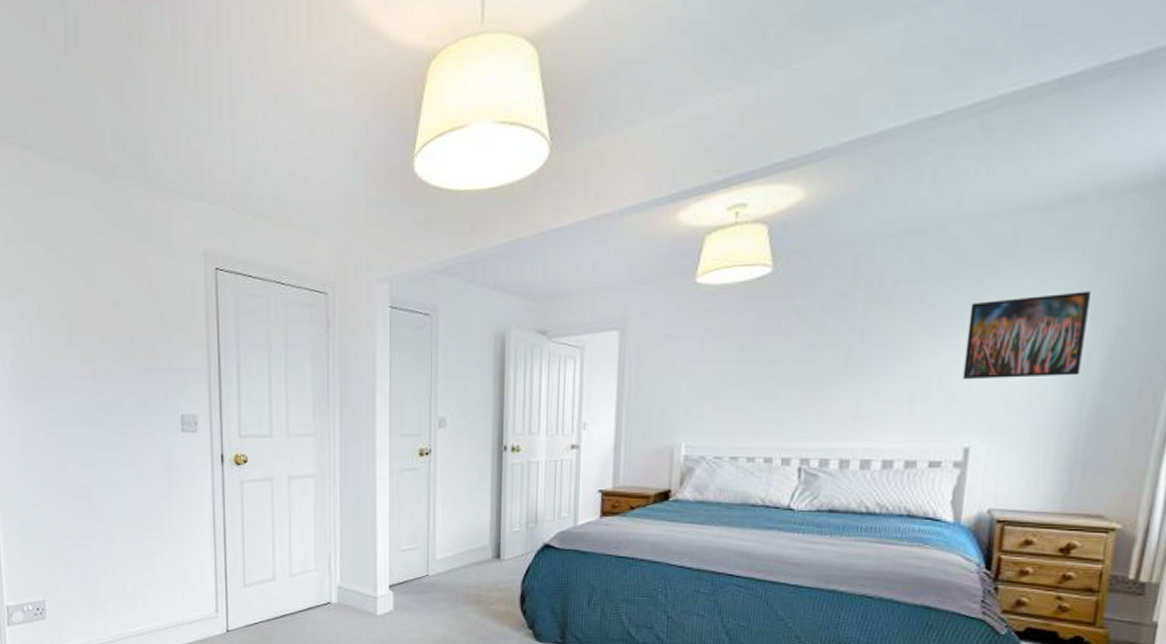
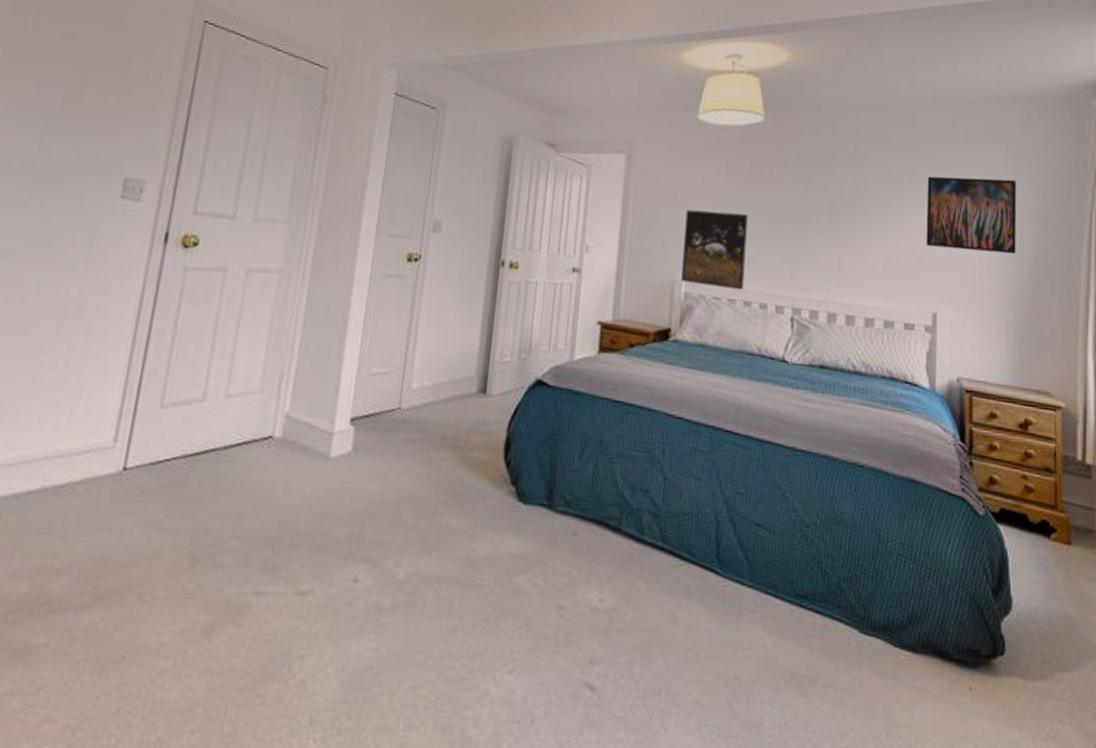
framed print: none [681,372,752,448] -> present [681,209,748,291]

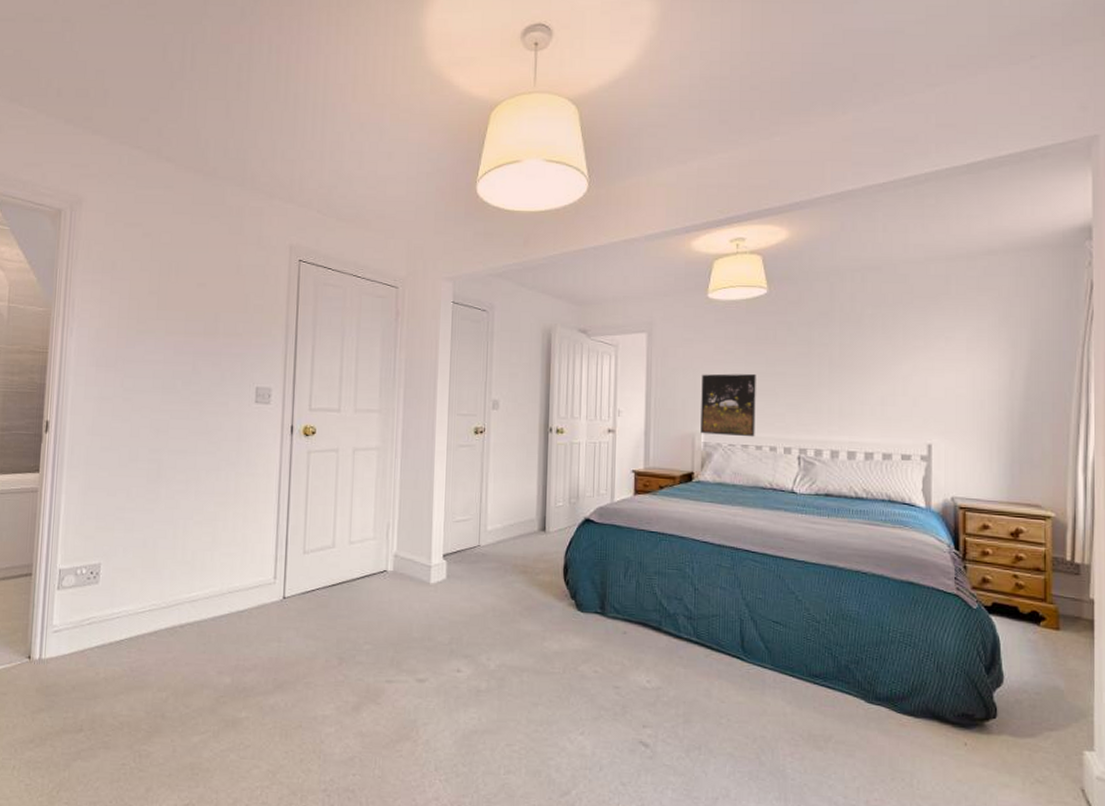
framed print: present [926,176,1016,255] -> none [921,322,1008,389]

